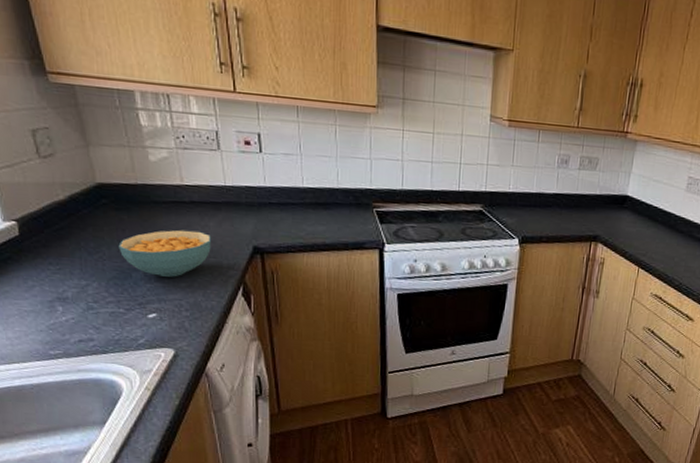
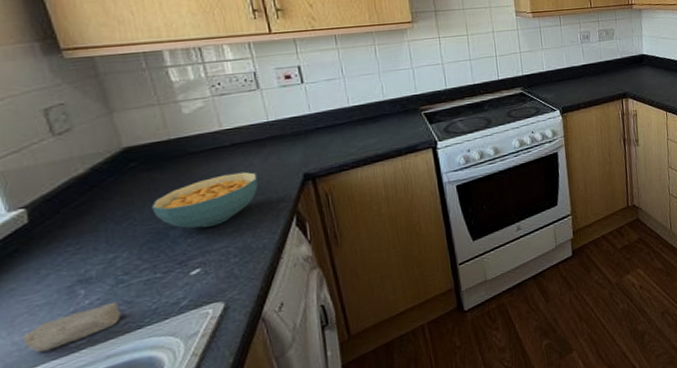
soap bar: none [14,324,90,352] -> present [22,301,121,353]

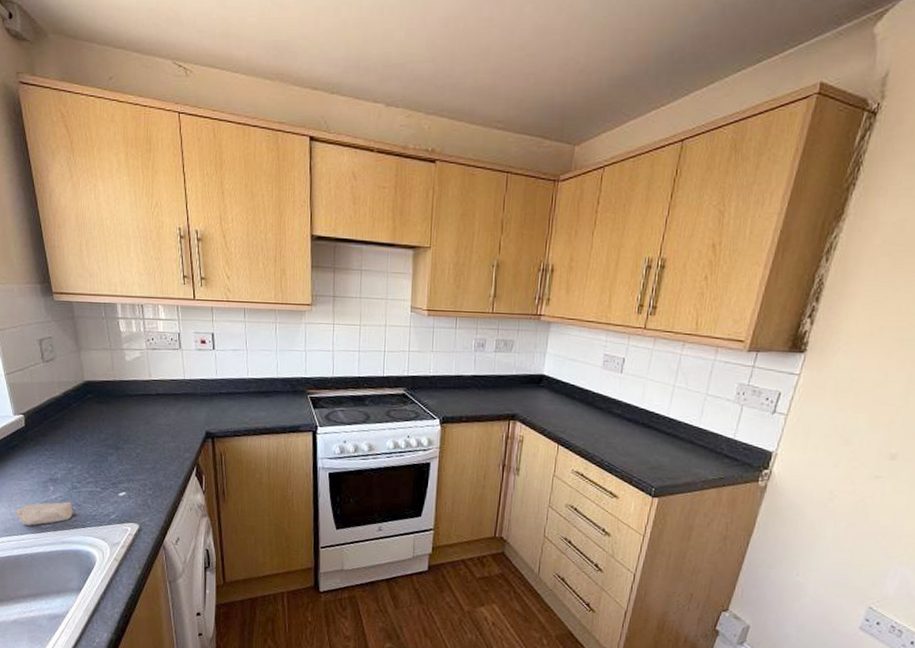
cereal bowl: present [151,171,258,229] -> none [99,418,171,460]

